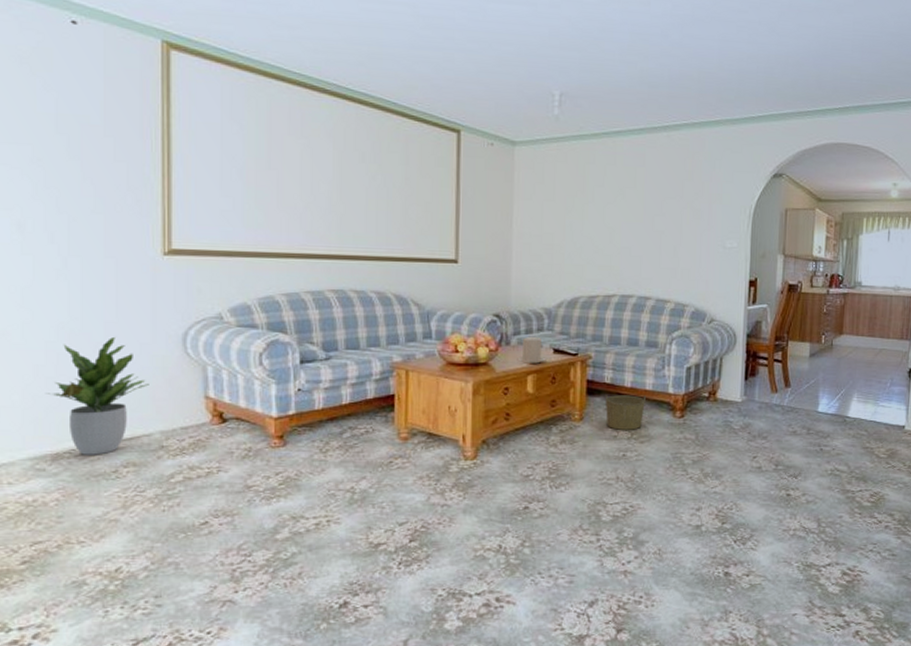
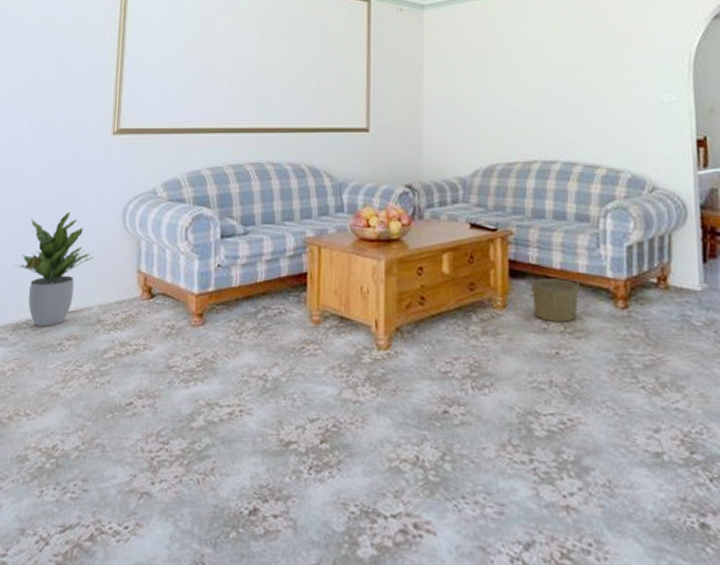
candle: present [517,337,546,364] -> none [431,210,463,240]

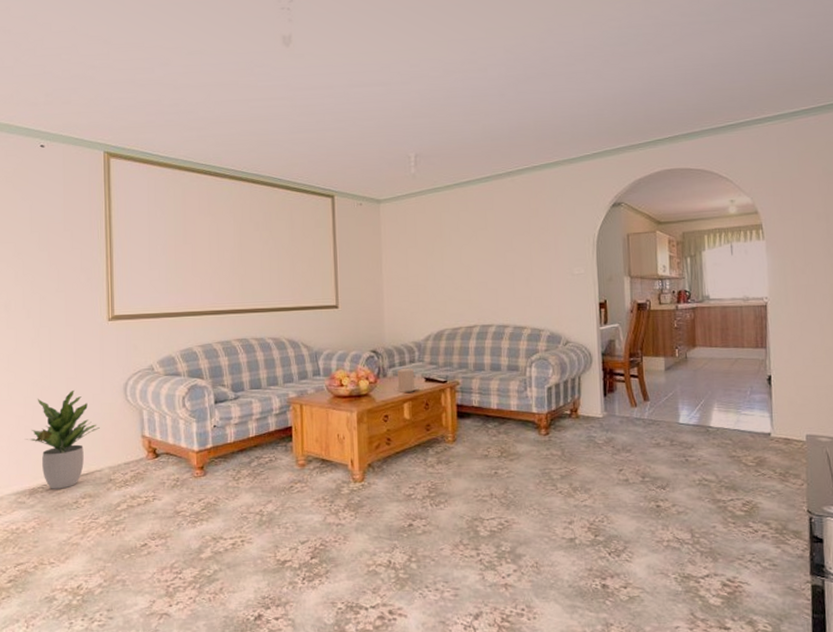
candle: none [431,210,463,240] -> present [393,368,419,393]
basket: present [530,278,579,322] -> none [474,416,512,449]

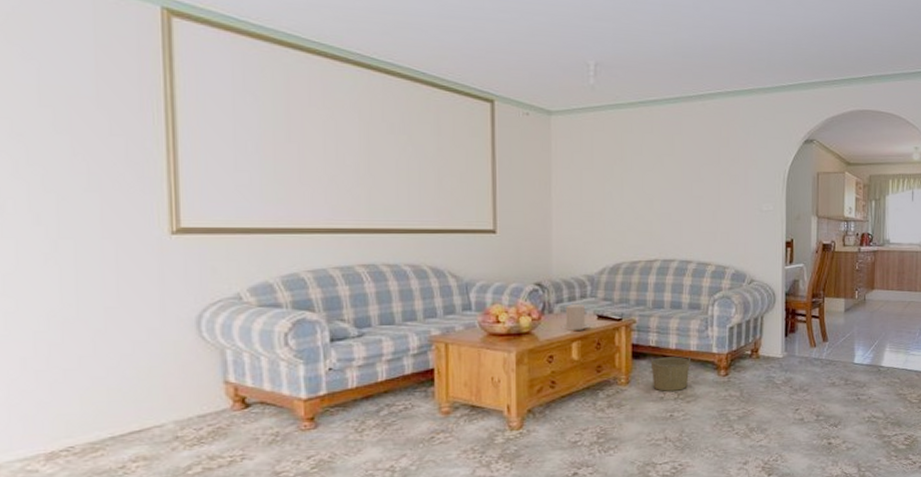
potted plant: present [26,391,100,489] -> none [37,324,159,452]
basket: none [474,416,512,449] -> present [650,356,690,391]

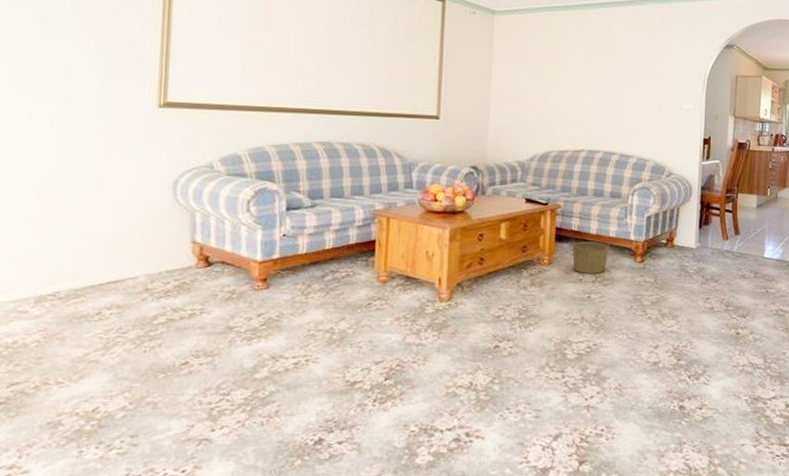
candle: present [561,304,591,331] -> none [492,188,519,212]

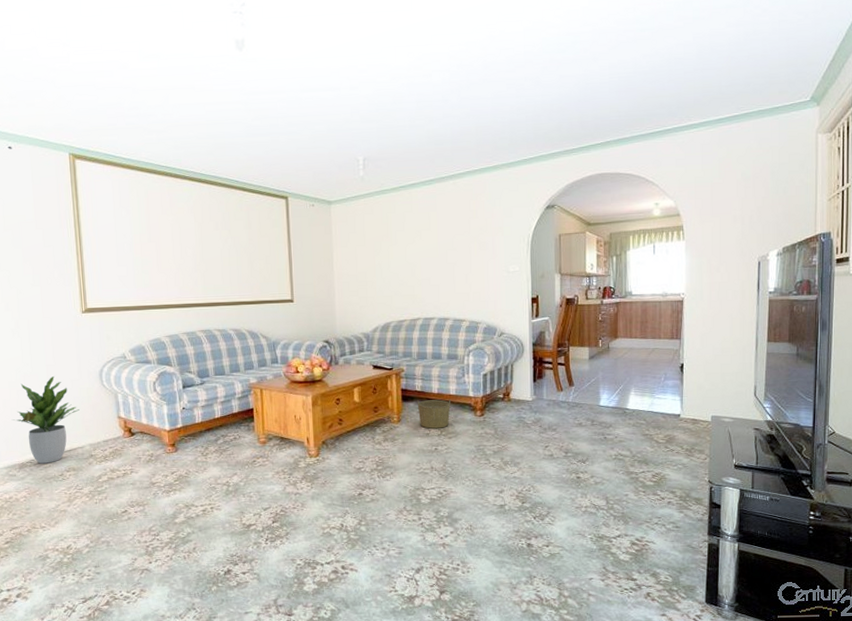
potted plant: none [34,184,138,298] -> present [12,377,80,464]

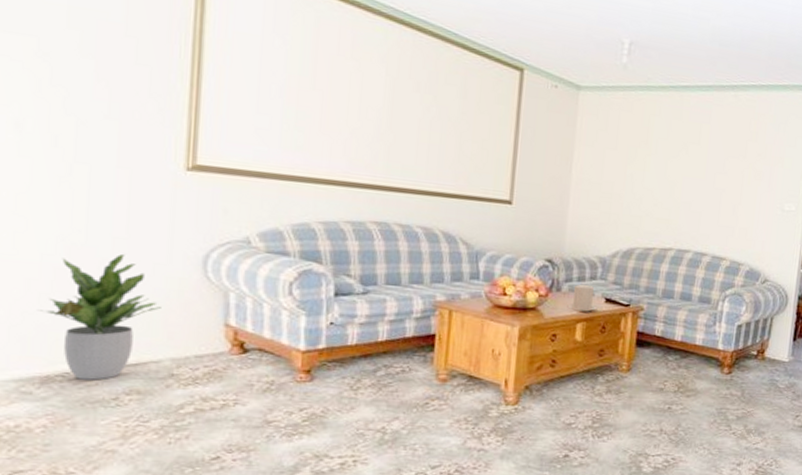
candle: none [344,357,368,379] -> present [567,284,598,312]
basket: present [417,399,451,429] -> none [654,347,695,384]

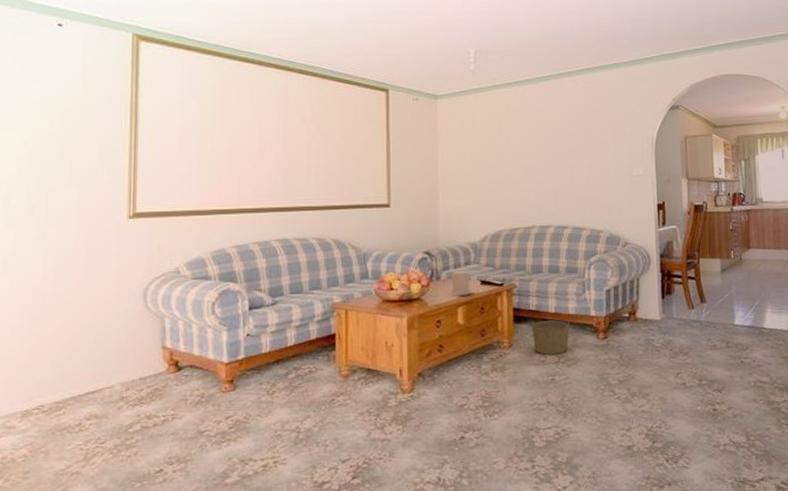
potted plant: present [39,254,161,381] -> none [20,297,113,411]
basket: none [654,347,695,384] -> present [531,319,570,355]

